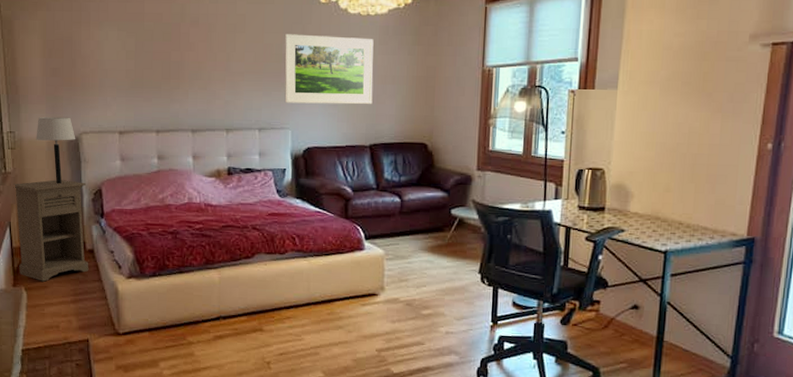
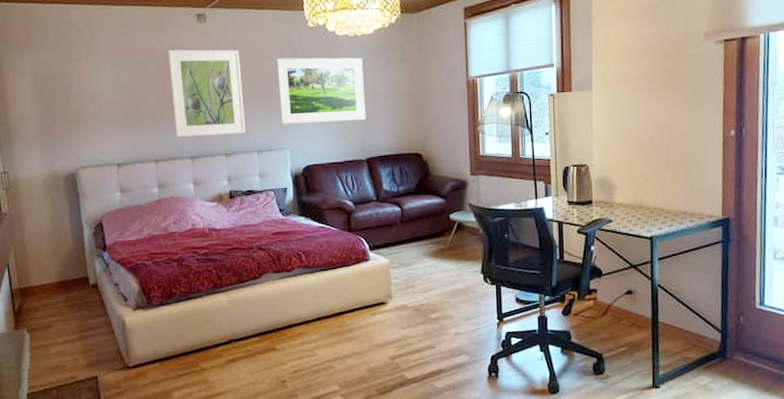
nightstand: present [13,180,89,282] -> none [9,216,94,321]
table lamp: present [36,116,76,184] -> none [31,153,73,221]
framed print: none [175,18,249,110] -> present [167,49,245,138]

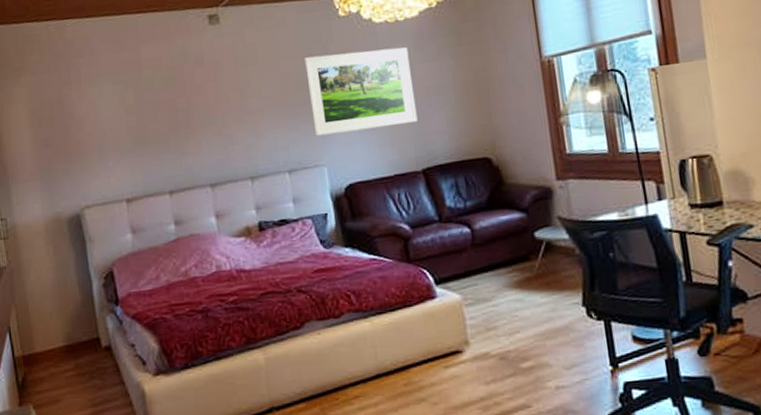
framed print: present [167,49,245,138] -> none [177,52,273,163]

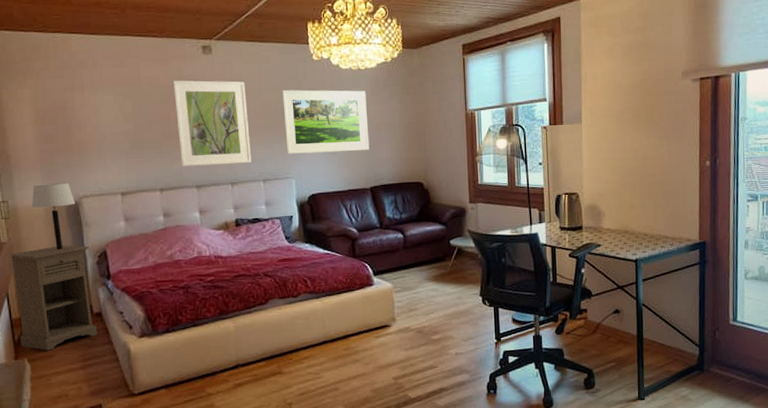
nightstand: none [9,266,108,395] -> present [9,245,98,351]
table lamp: none [31,191,78,273] -> present [31,182,76,250]
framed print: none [177,52,273,163] -> present [172,80,251,167]

